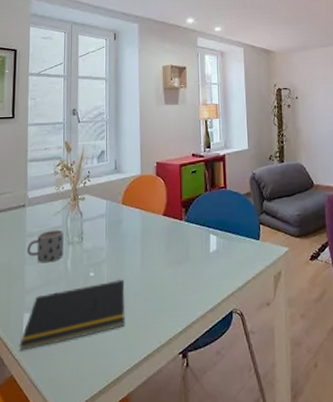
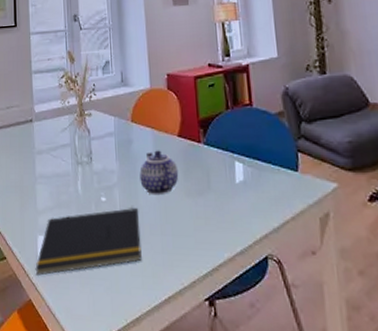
mug: present [27,229,64,263] -> none [37,148,73,183]
teapot: none [127,228,162,268] -> present [139,150,179,196]

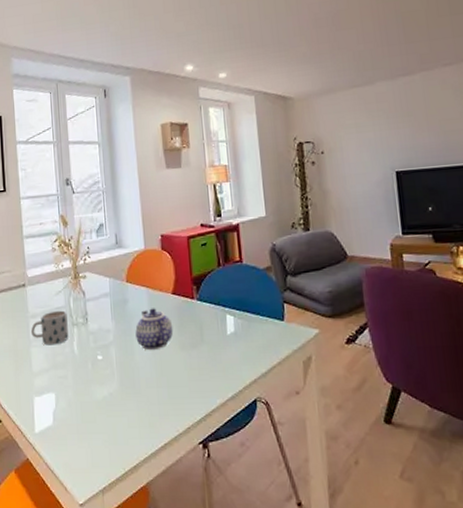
notepad: present [35,208,142,276] -> none [32,364,139,435]
mug: none [37,148,73,183] -> present [31,310,69,346]

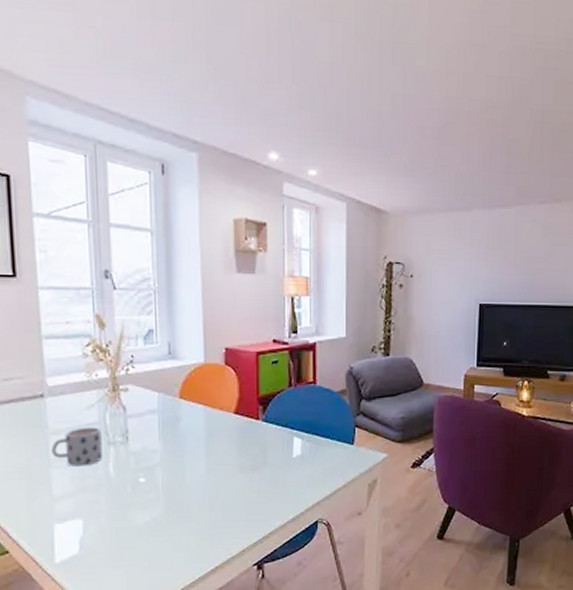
teapot: present [135,308,173,351] -> none [188,428,233,473]

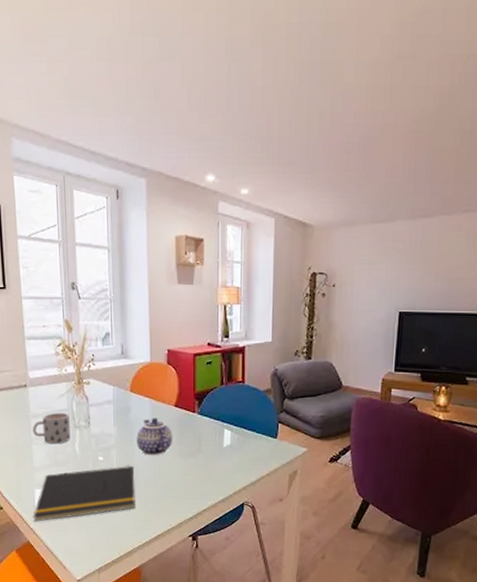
notepad: none [51,487,187,566] -> present [33,466,135,522]
teapot: none [188,428,233,473] -> present [136,418,173,456]

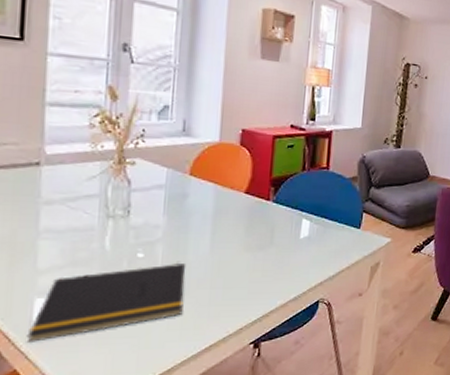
mug: present [33,412,70,444] -> none [42,198,101,239]
teapot: present [136,418,173,456] -> none [192,206,240,251]

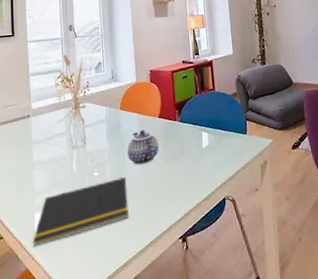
teapot: none [192,206,240,251] -> present [127,130,159,166]

